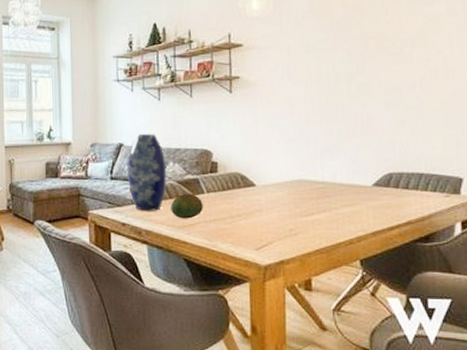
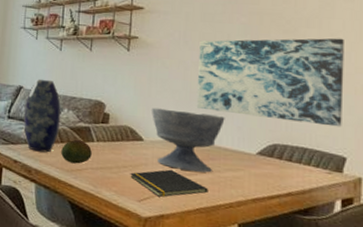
notepad: none [245,212,327,242] -> present [130,169,208,197]
bowl: none [261,150,337,211] -> present [152,107,225,173]
wall art: none [304,54,456,148] -> present [196,38,344,127]

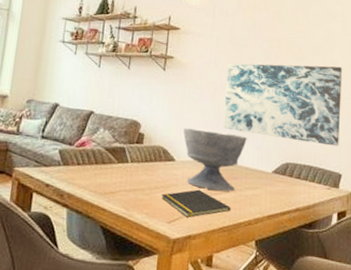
vase: present [24,79,62,153] -> none [58,96,98,175]
fruit: present [61,139,92,164] -> none [95,160,126,186]

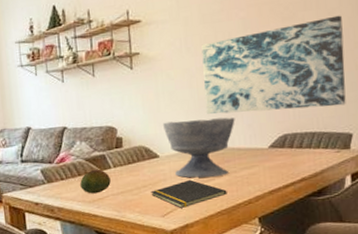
fruit: none [95,160,126,186] -> present [80,169,111,194]

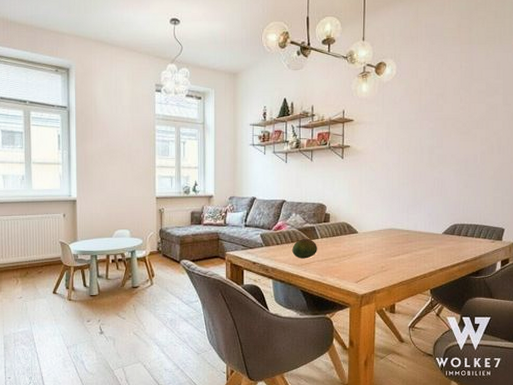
notepad: present [151,179,227,208] -> none [348,254,408,277]
bowl: present [163,117,235,178] -> none [363,205,419,253]
wall art: present [201,15,346,114] -> none [397,135,503,206]

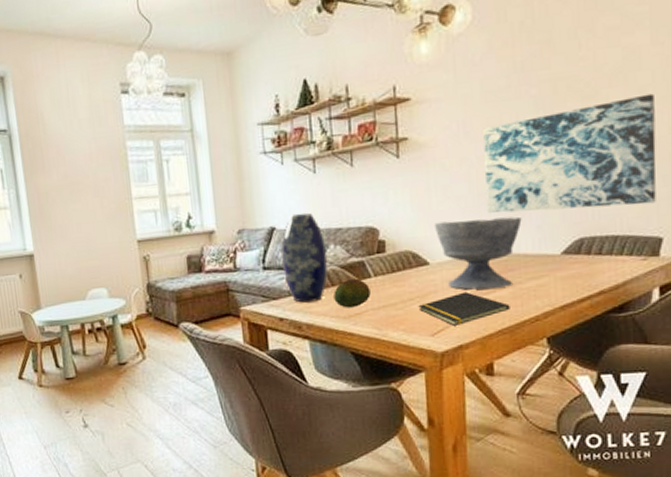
vase: none [259,189,290,252] -> present [281,212,329,303]
notepad: none [348,254,408,277] -> present [418,291,510,326]
bowl: none [363,205,419,253] -> present [435,216,522,290]
wall art: none [397,135,503,206] -> present [483,93,656,213]

